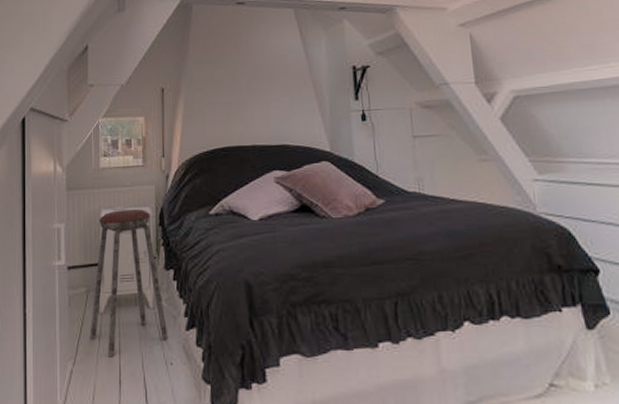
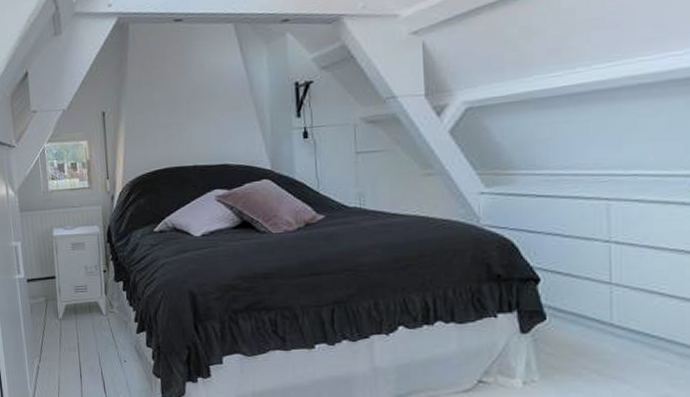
music stool: present [89,208,169,357] -> none [51,227,121,356]

